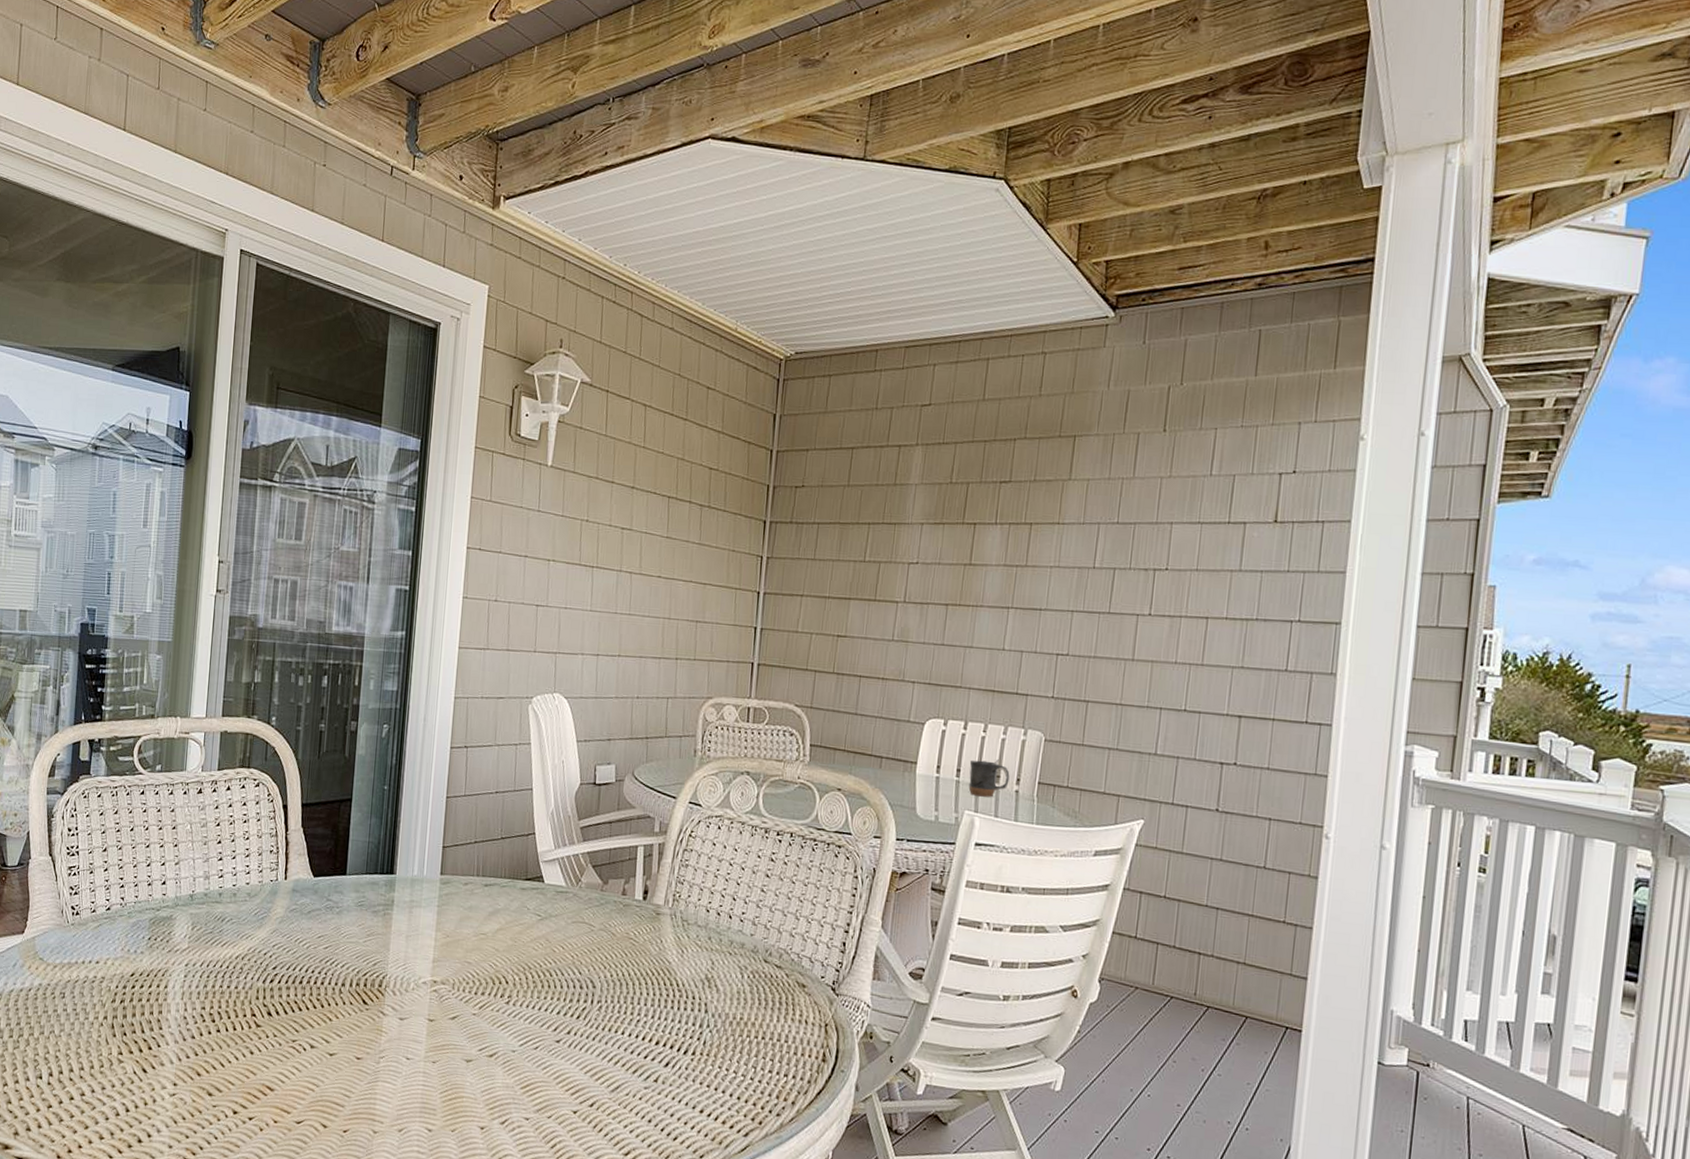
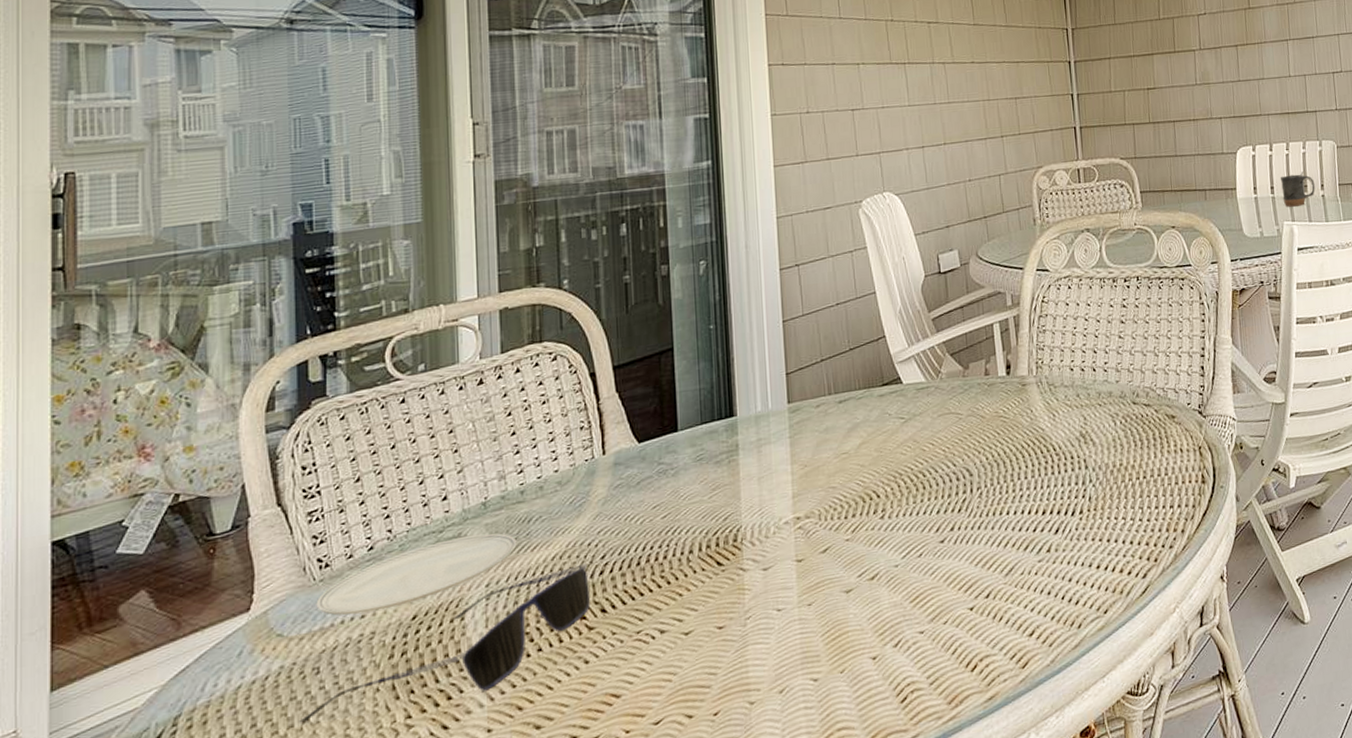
sunglasses: none [48,969,262,1052] -> present [299,563,590,723]
plate: none [67,918,212,962] -> present [316,533,517,616]

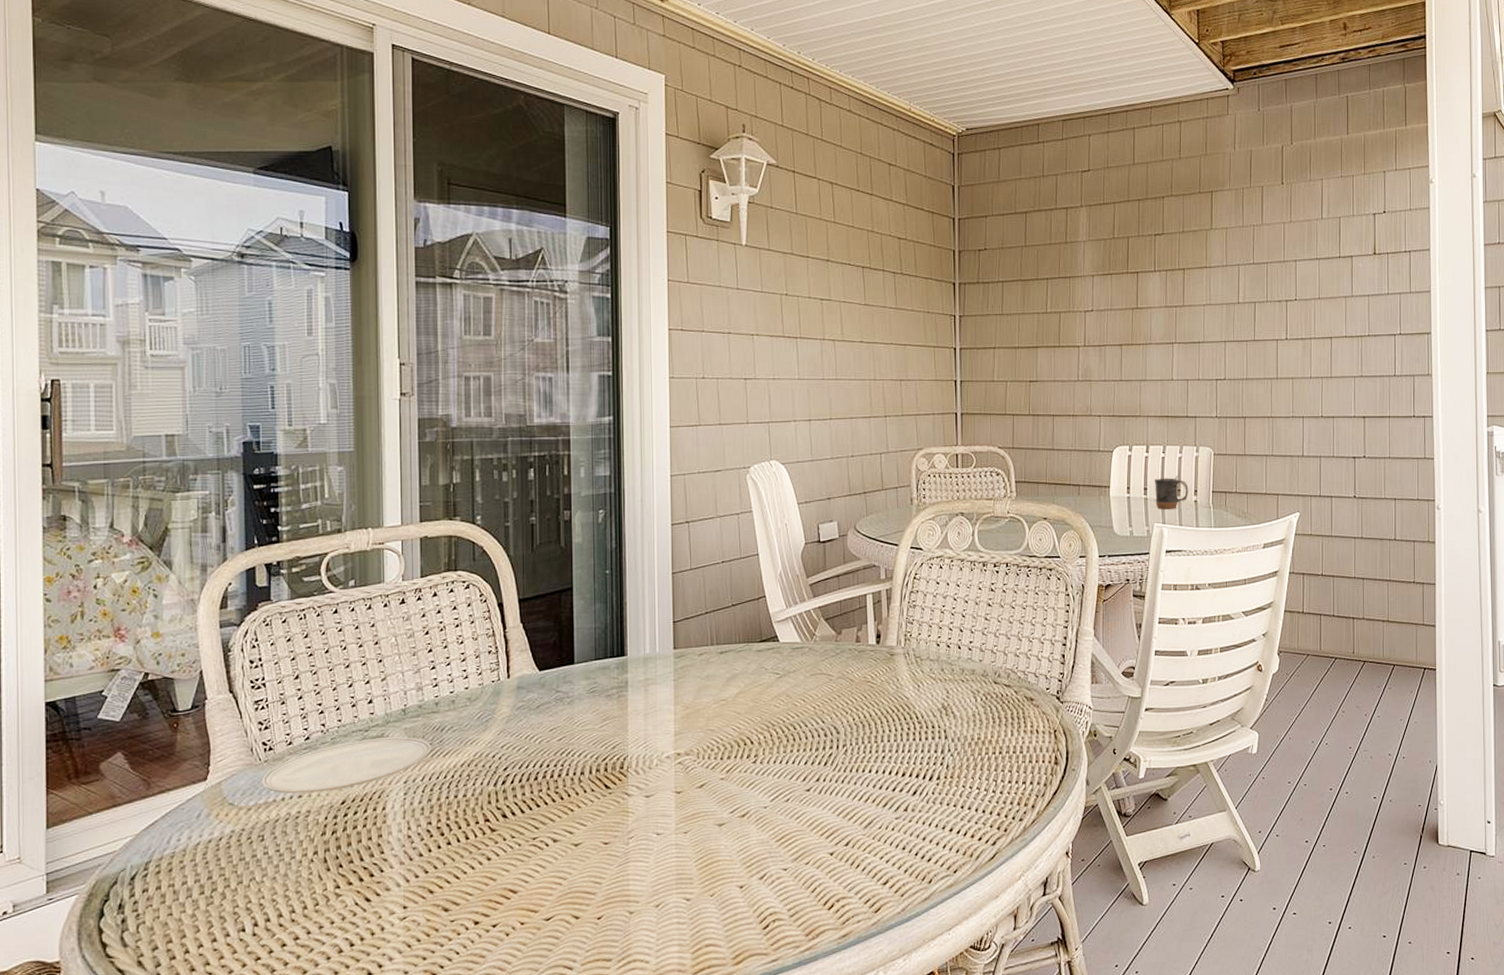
sunglasses: present [299,563,590,723] -> none [247,773,493,881]

